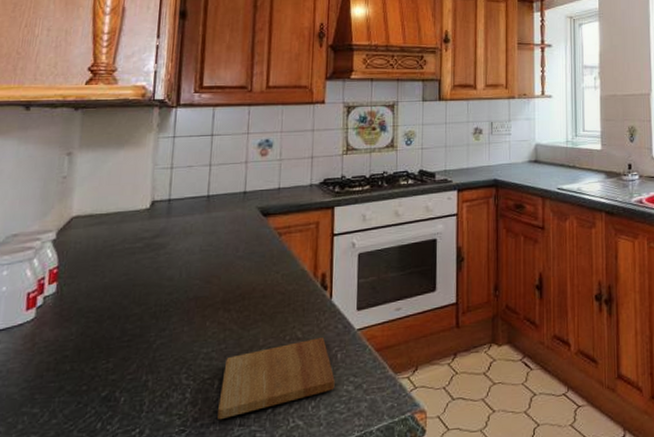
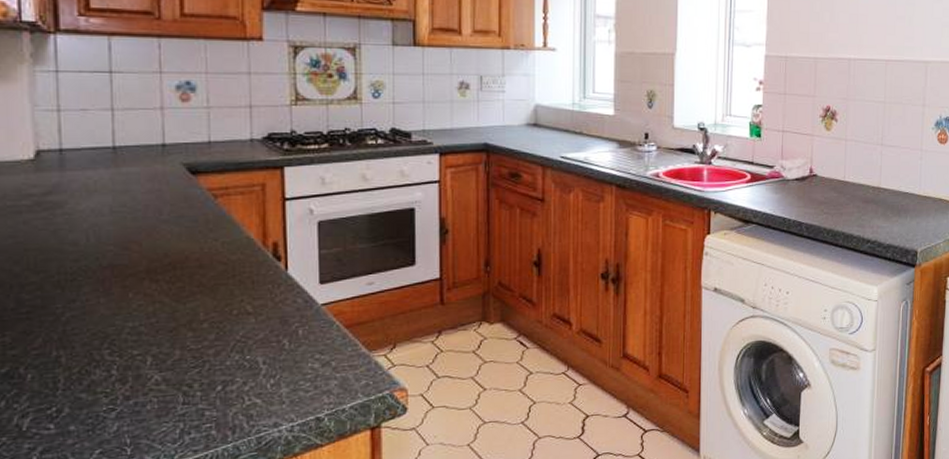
cutting board: present [218,338,335,419] -> none [154,312,297,397]

